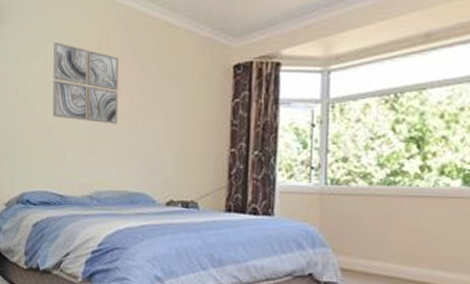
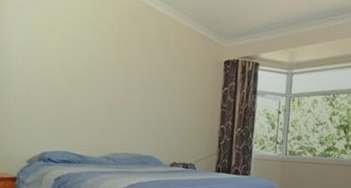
wall art: present [52,41,119,124] -> none [69,21,131,99]

